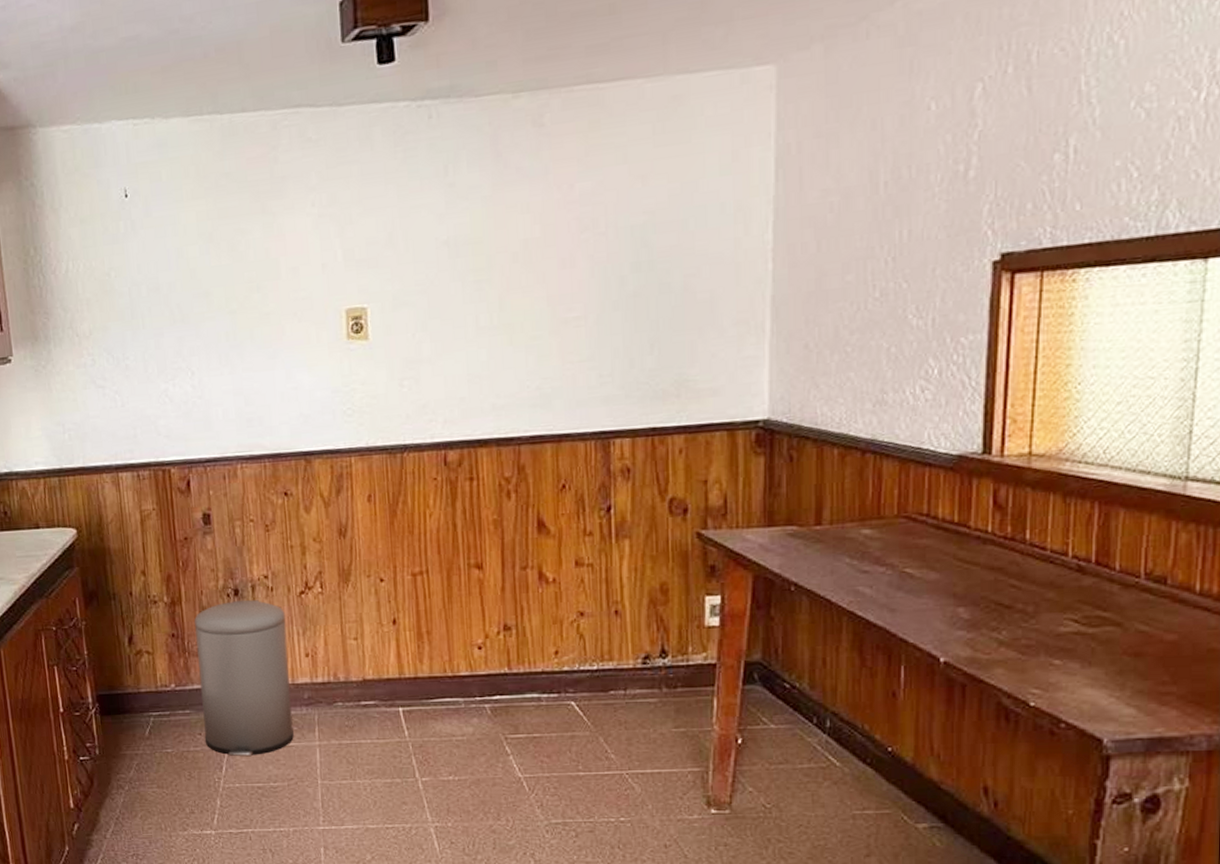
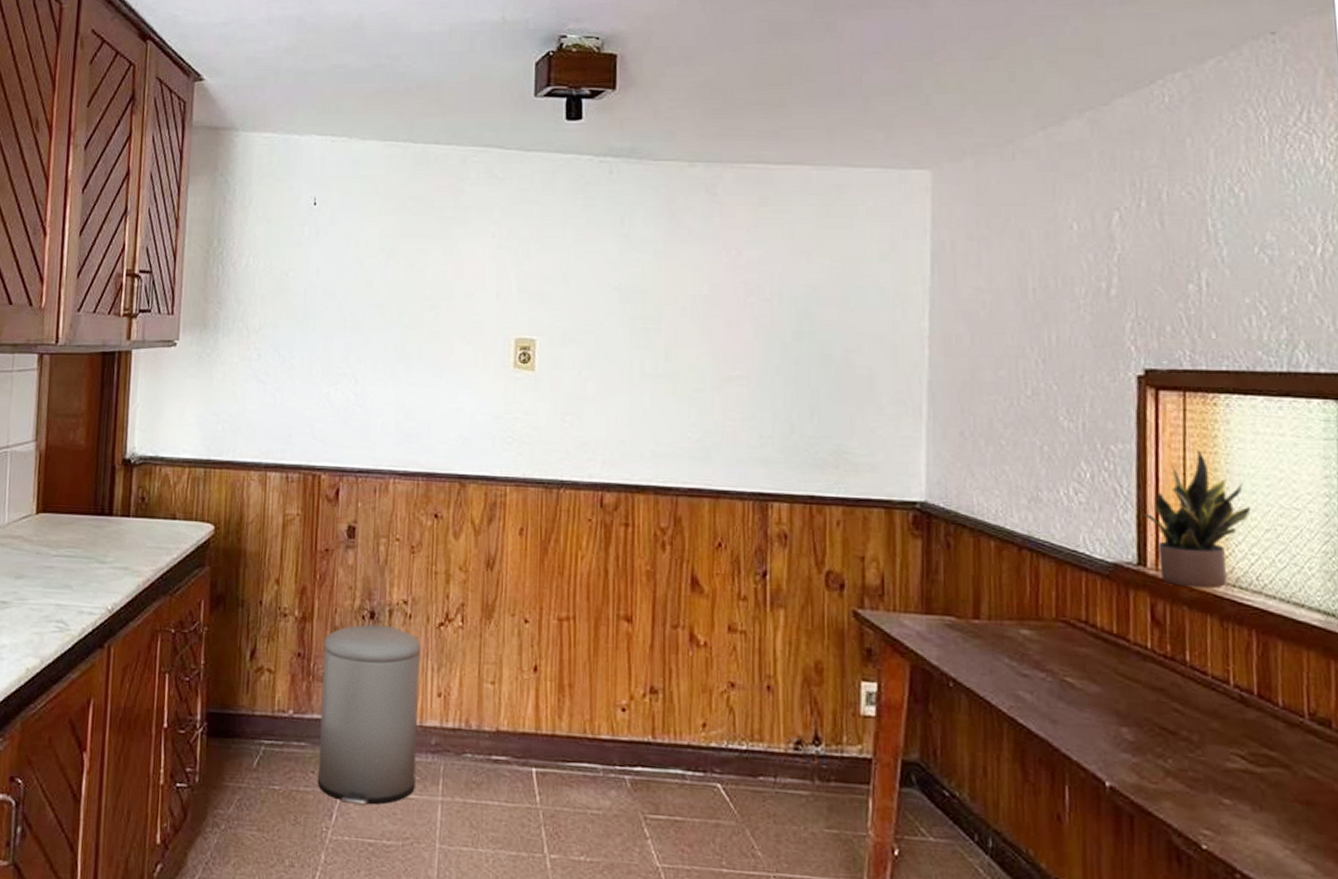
potted plant: none [991,330,1104,470] -> present [1143,450,1252,590]

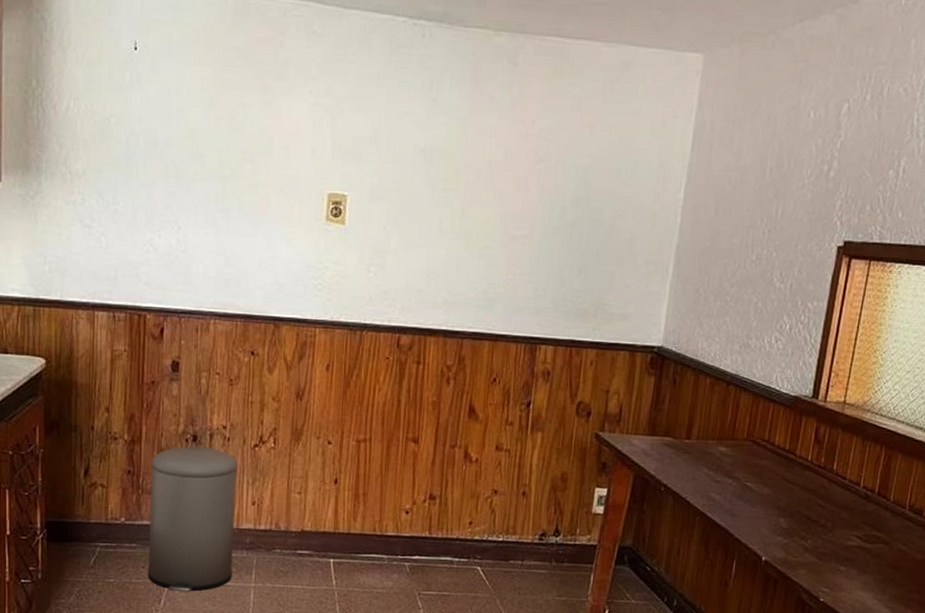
potted plant: present [1143,450,1252,590] -> none [823,308,900,416]

